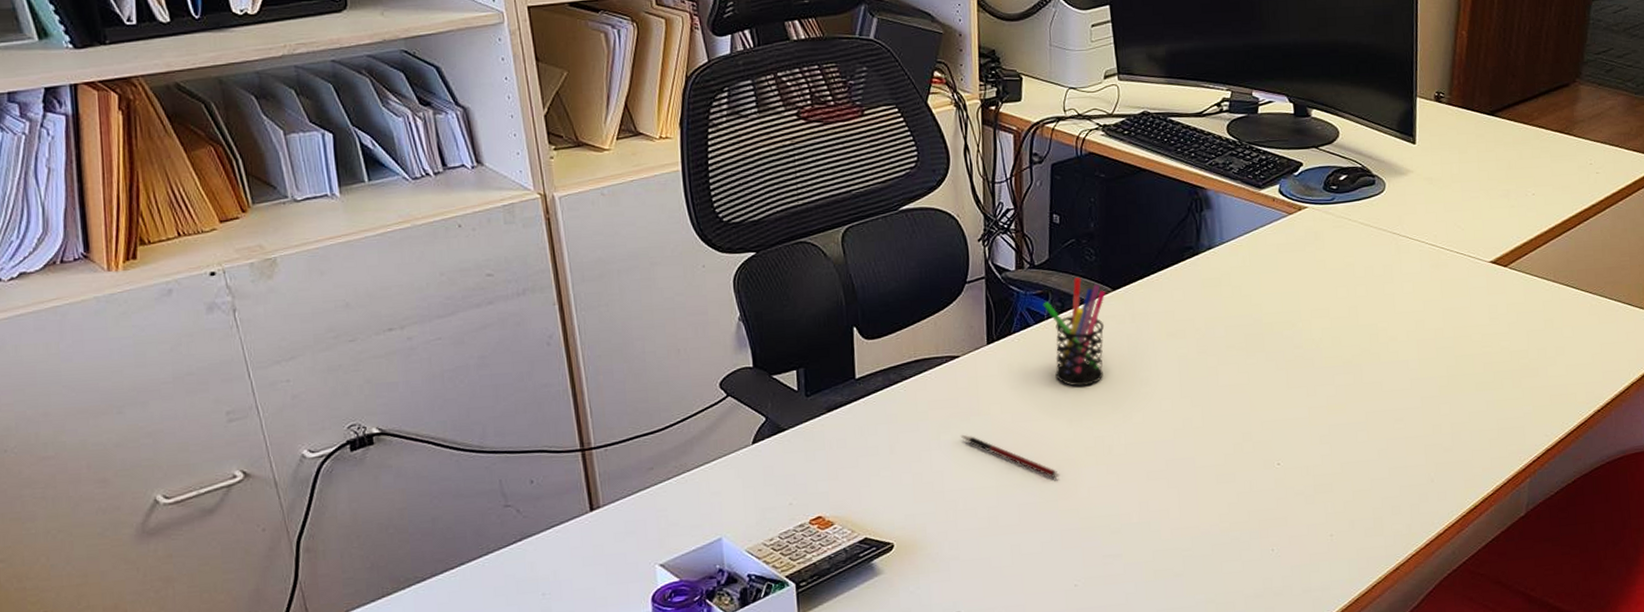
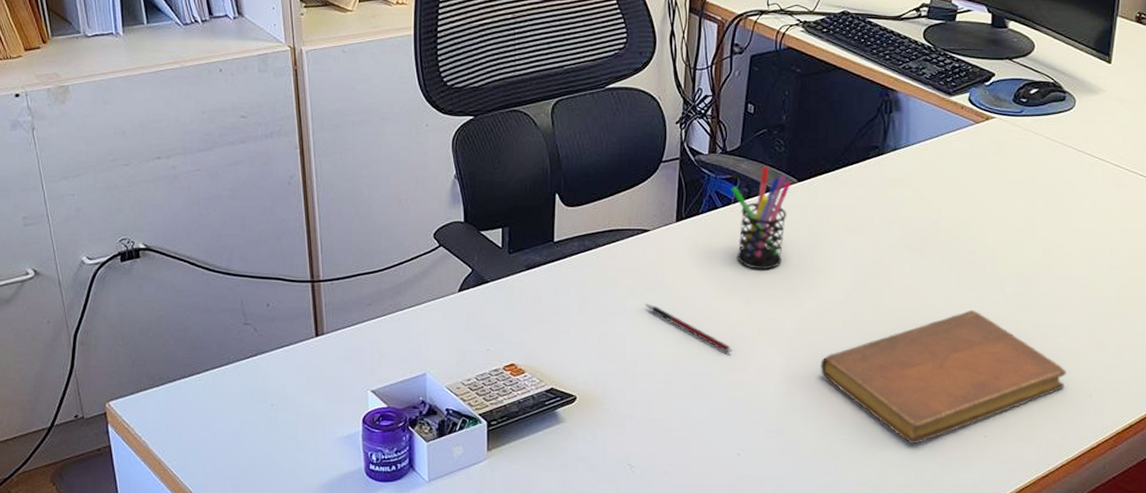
notebook: none [1154,405,1406,552] -> present [821,309,1066,443]

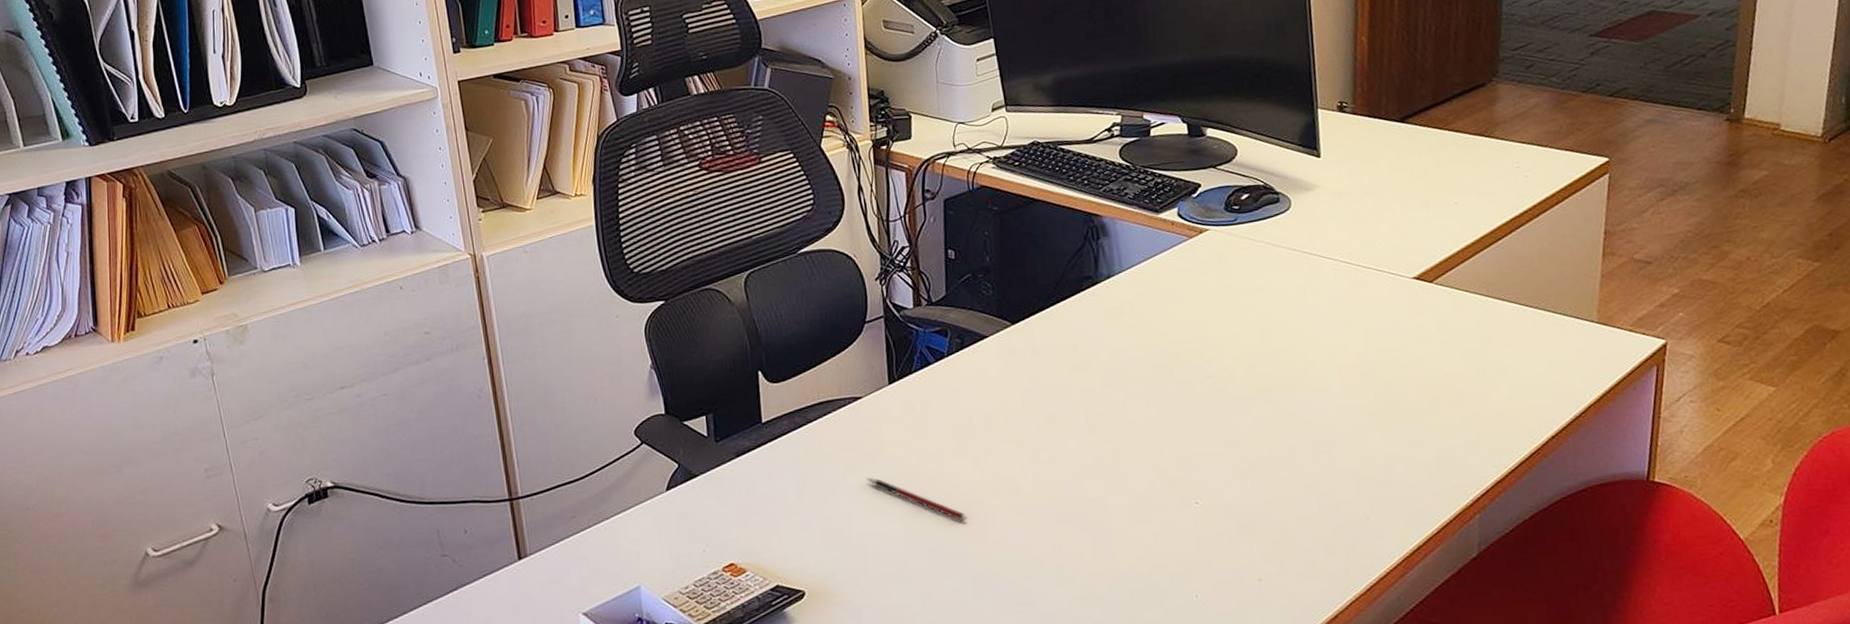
pen holder: present [731,166,791,270] -> none [942,313,1007,425]
notebook: present [821,309,1066,443] -> none [1065,438,1337,599]

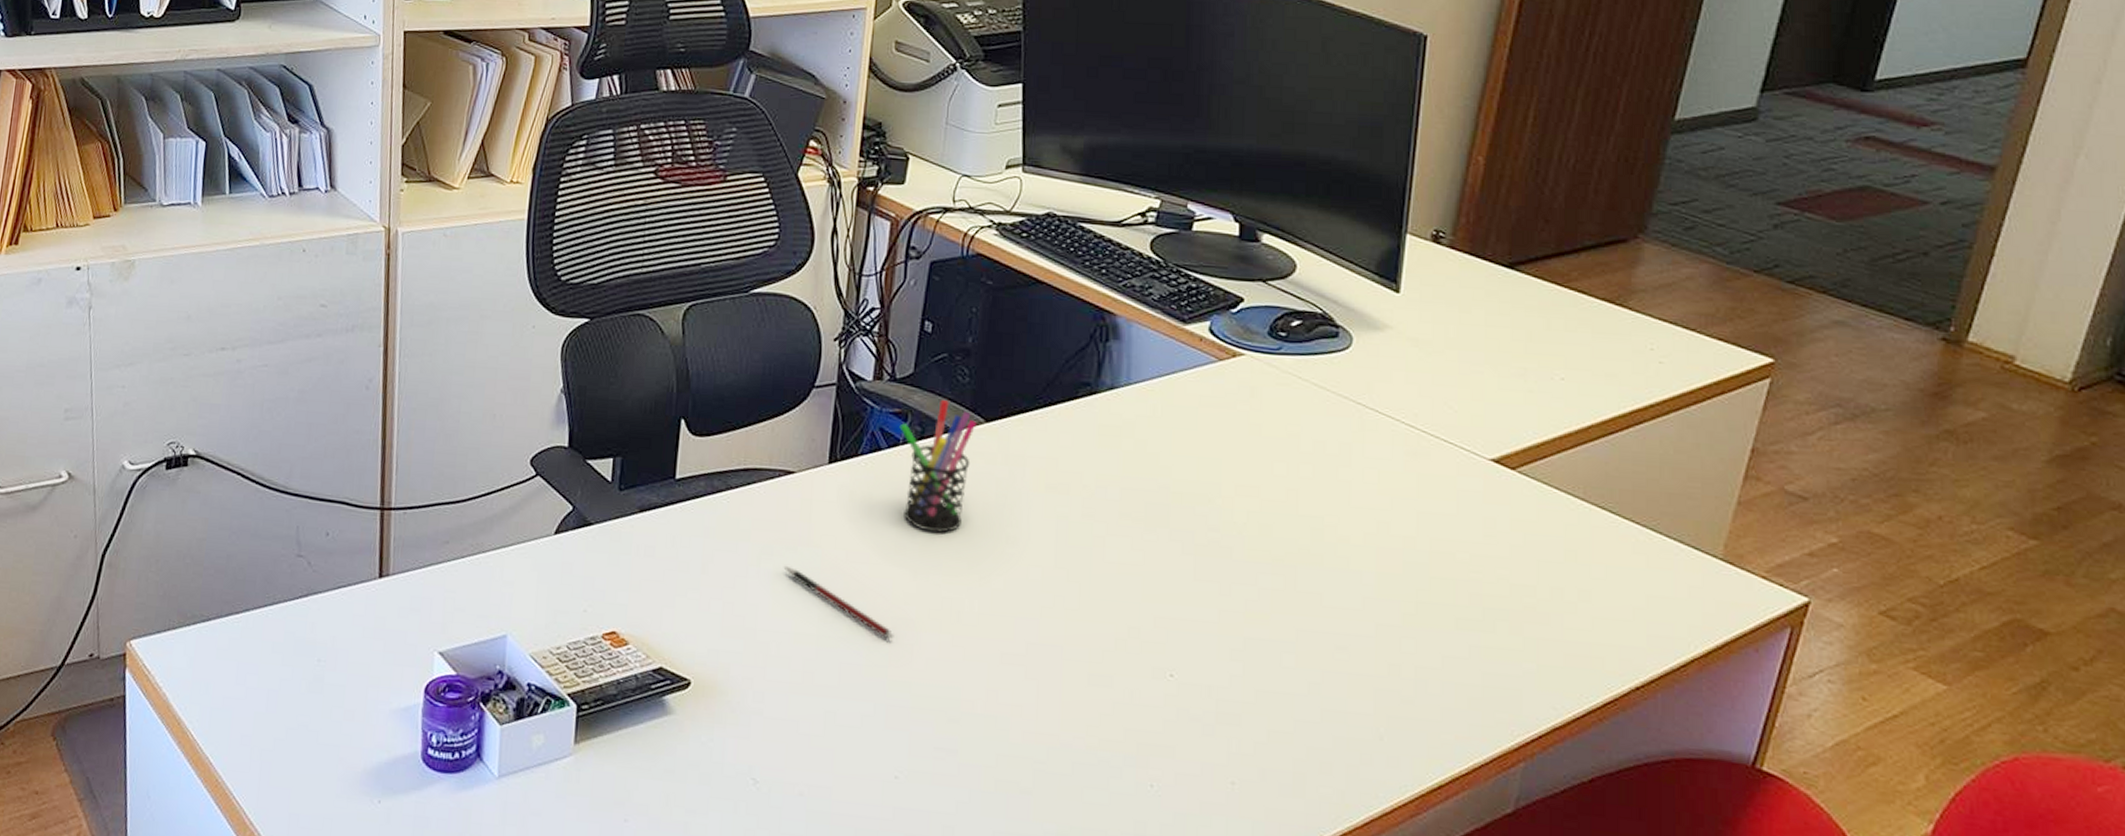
pen holder: none [942,313,1007,425] -> present [899,400,977,533]

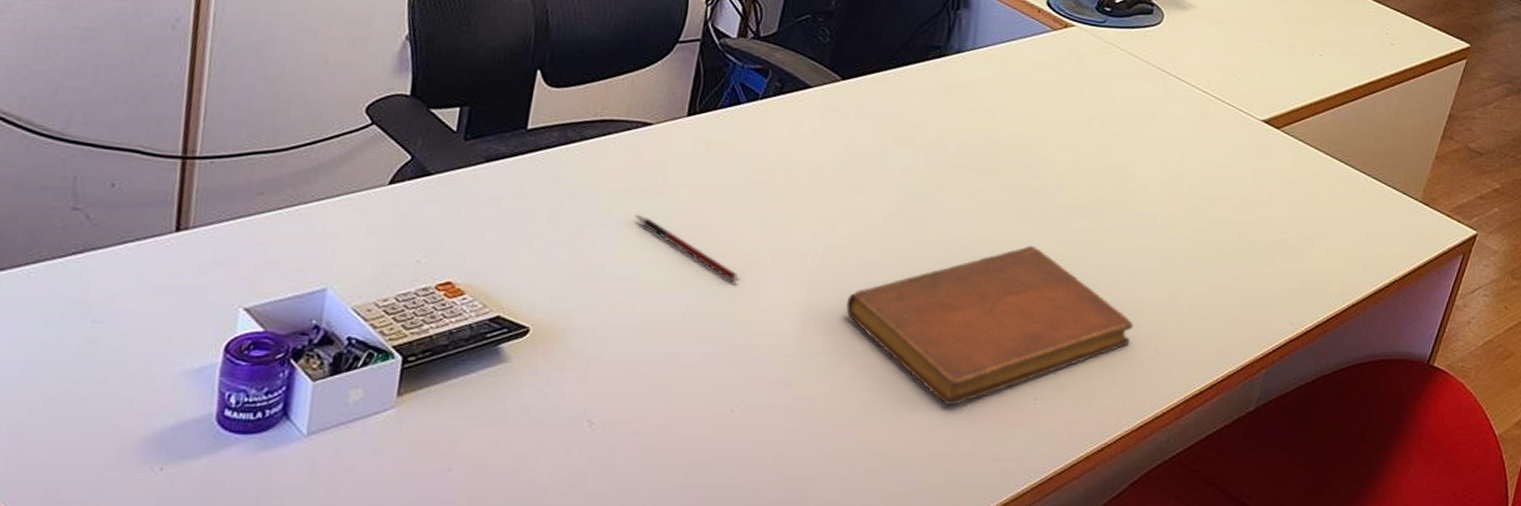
pen holder: present [899,400,977,533] -> none [758,58,834,182]
notebook: none [1009,605,1346,785] -> present [846,245,1133,405]

